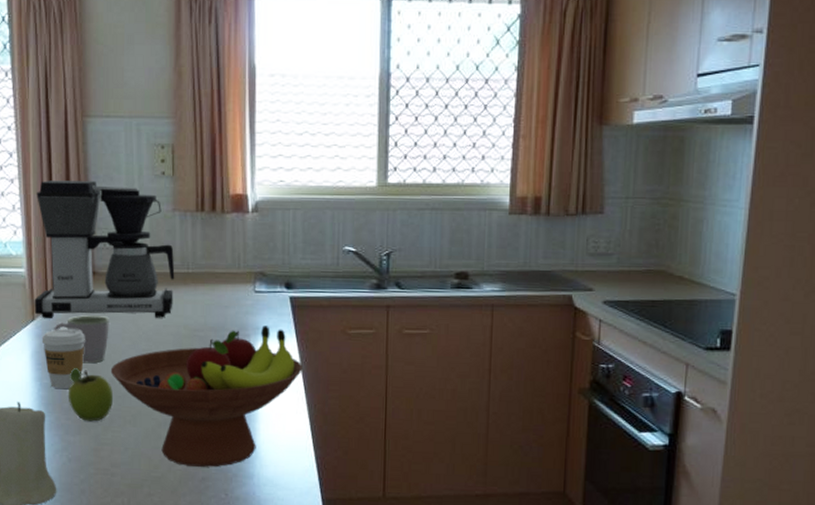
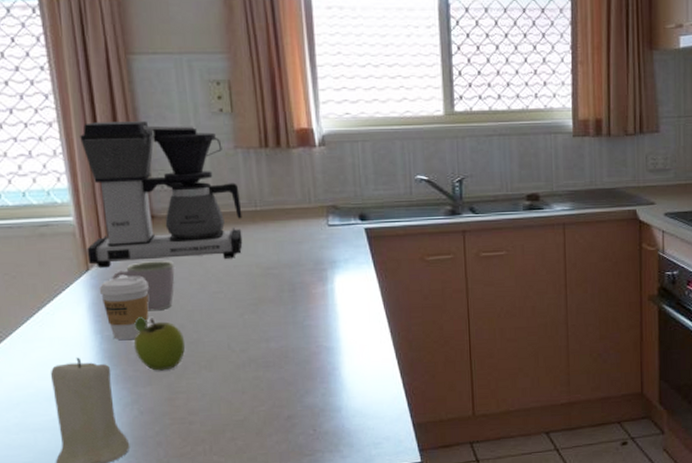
fruit bowl: present [110,325,303,467] -> none [179,258,383,406]

